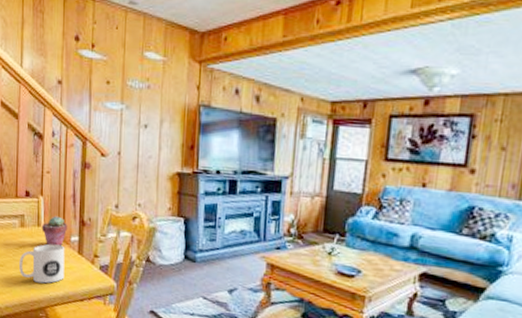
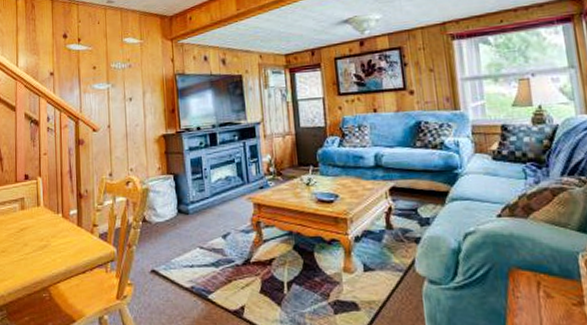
mug: present [19,244,65,284] -> none [21,221,66,262]
potted succulent: present [41,216,68,246] -> none [41,193,66,224]

